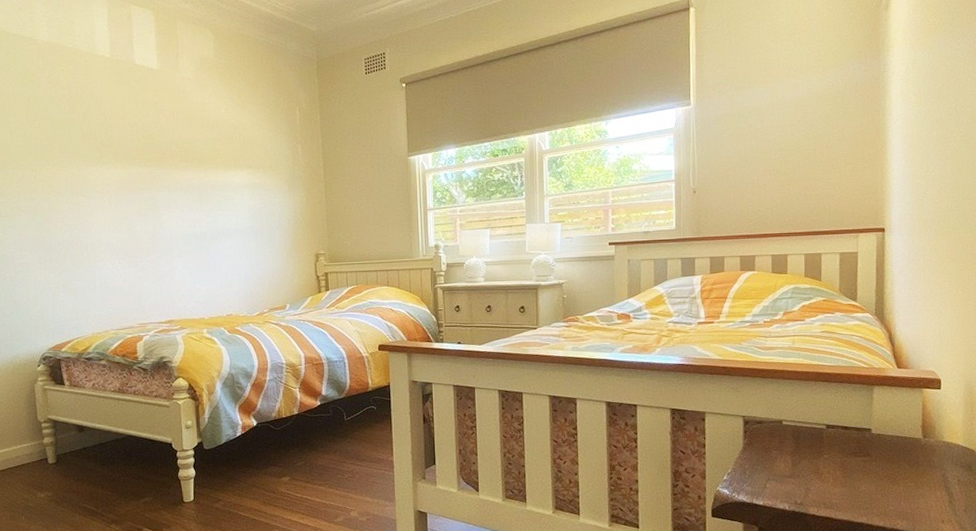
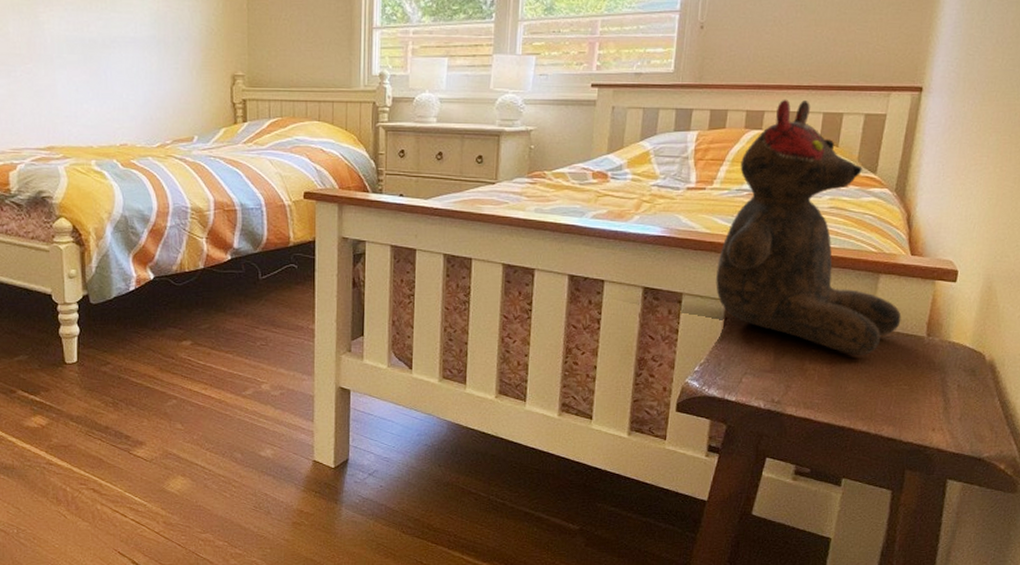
teddy bear: none [732,244,898,458] -> present [715,99,902,355]

